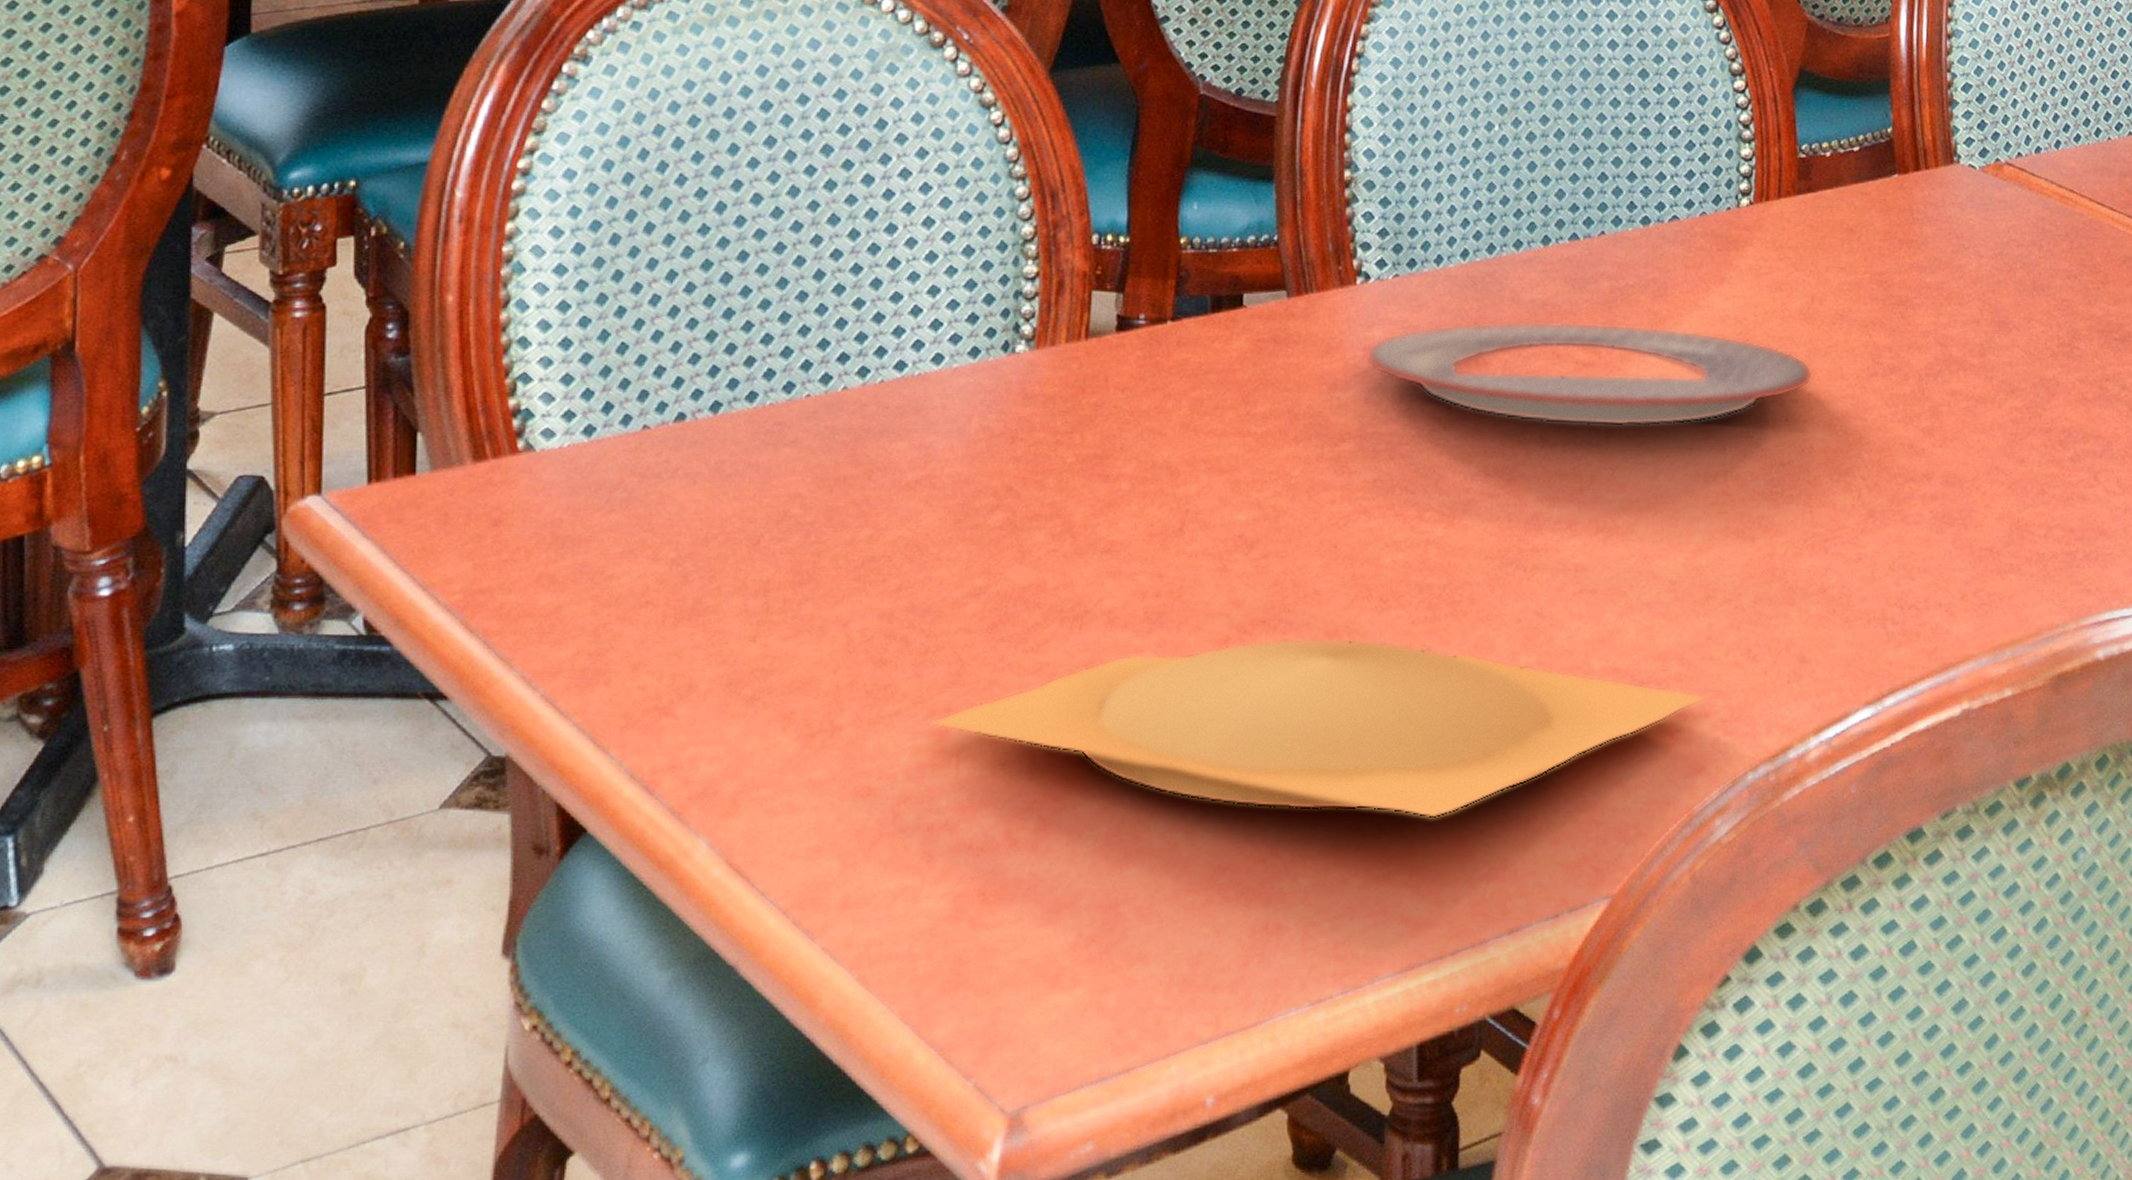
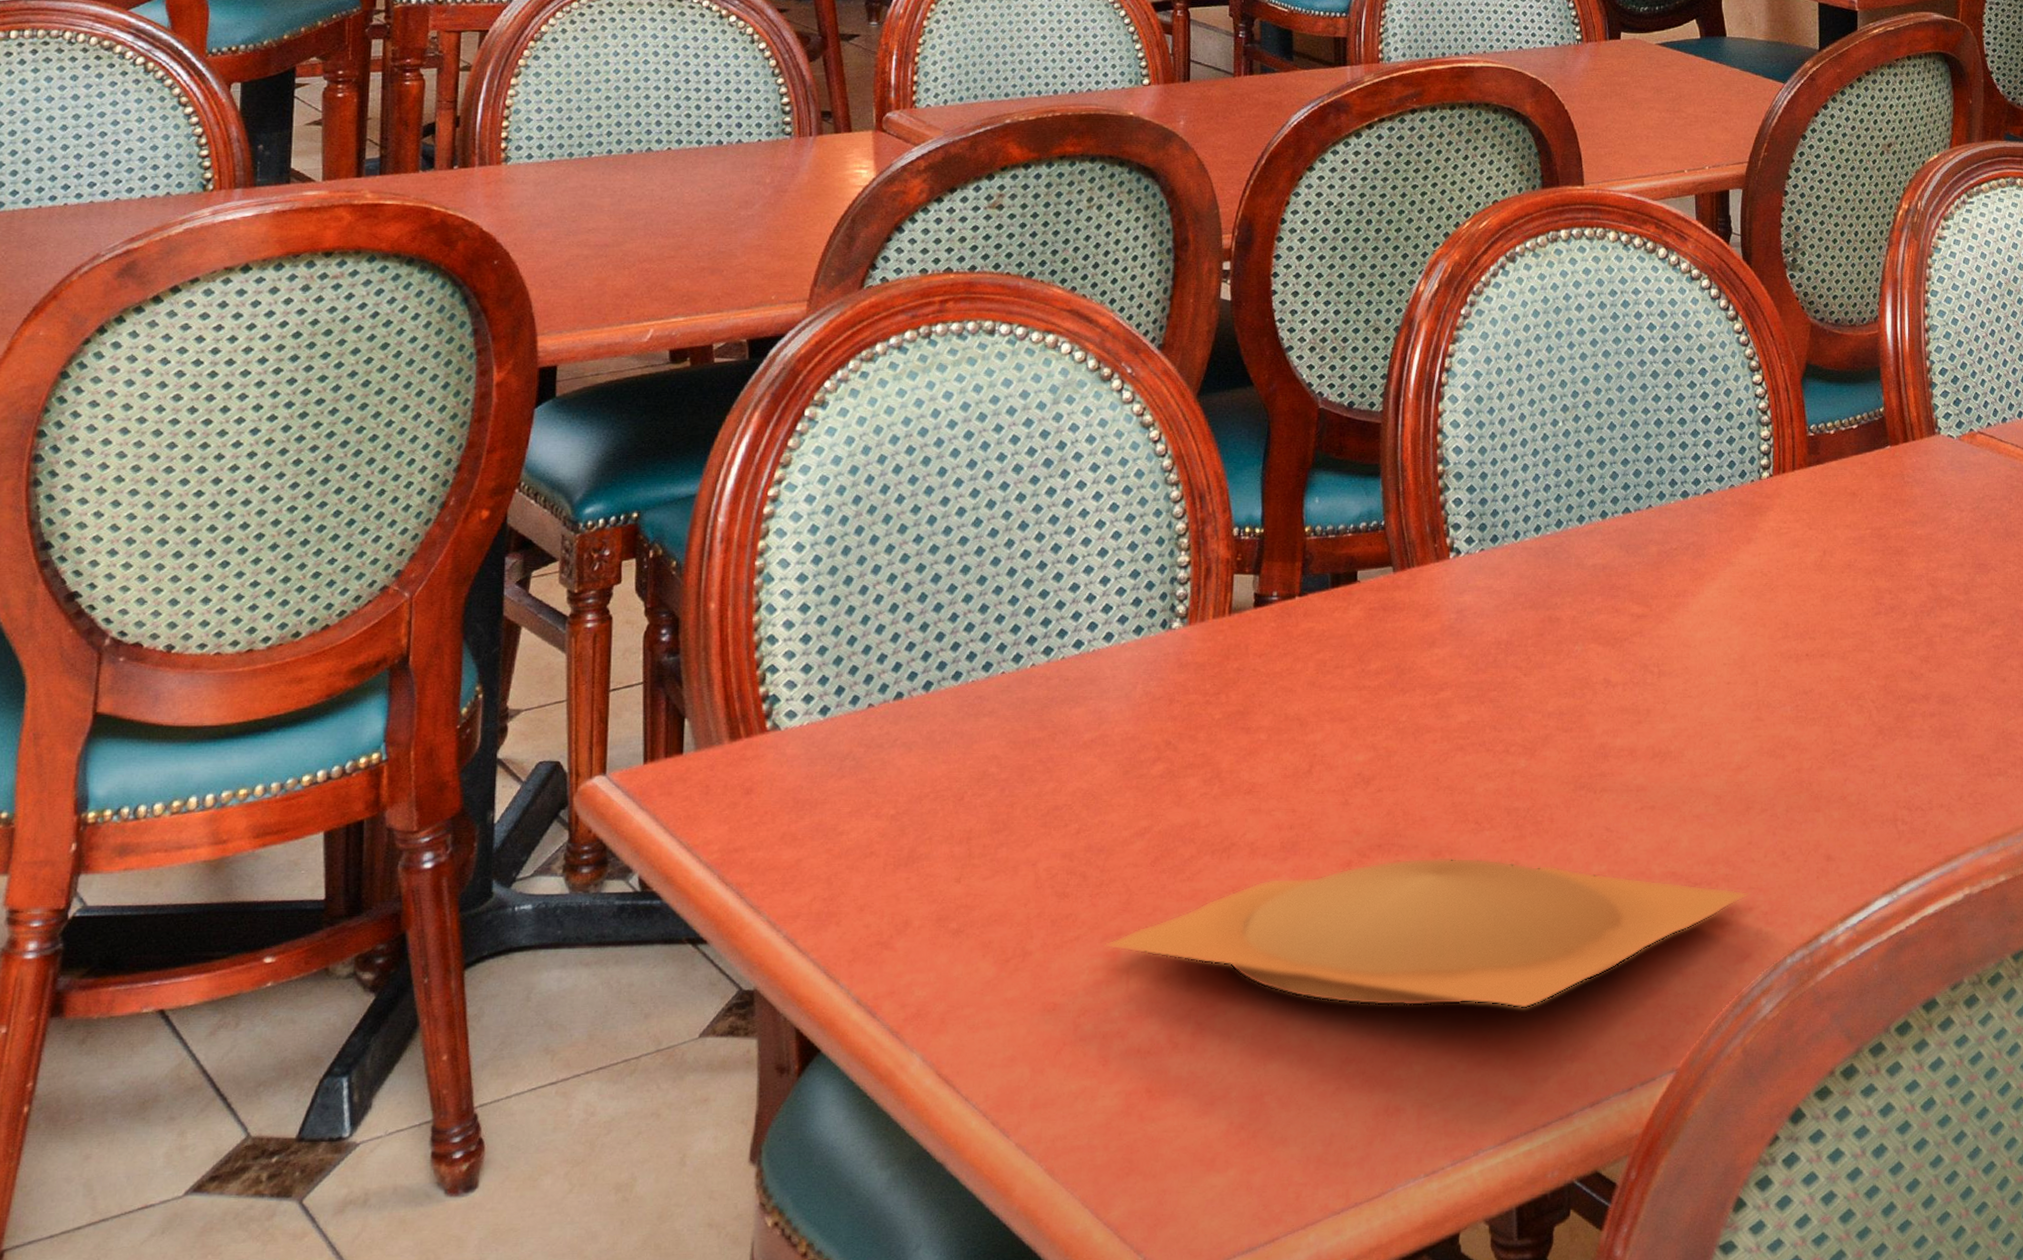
plate: present [1366,321,1814,426] -> none [1459,581,1828,667]

